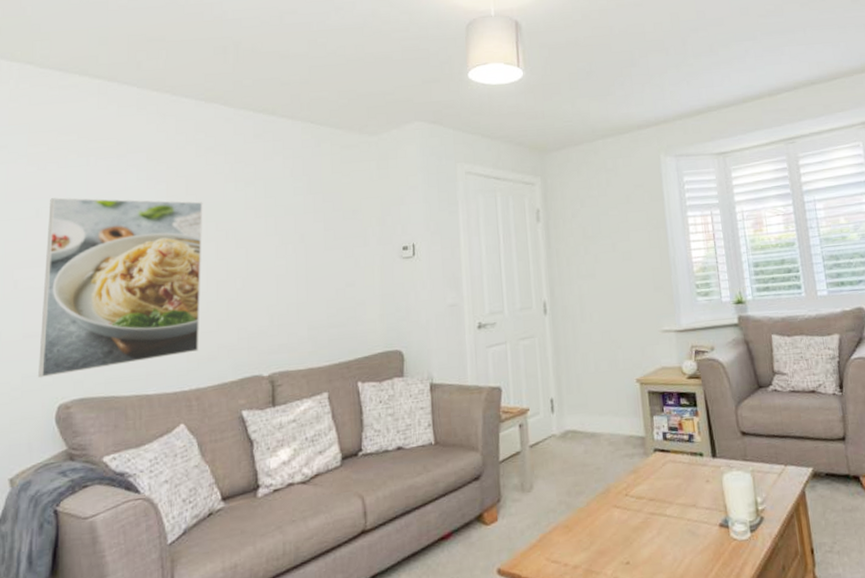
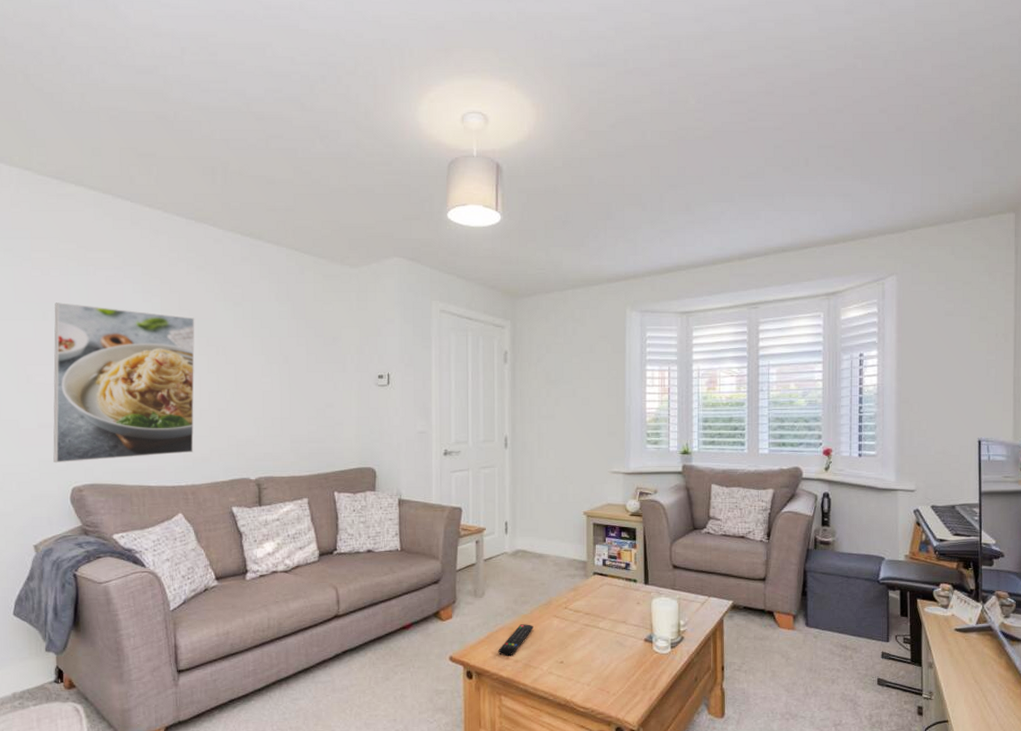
remote control: none [553,519,592,562] -> present [498,624,534,656]

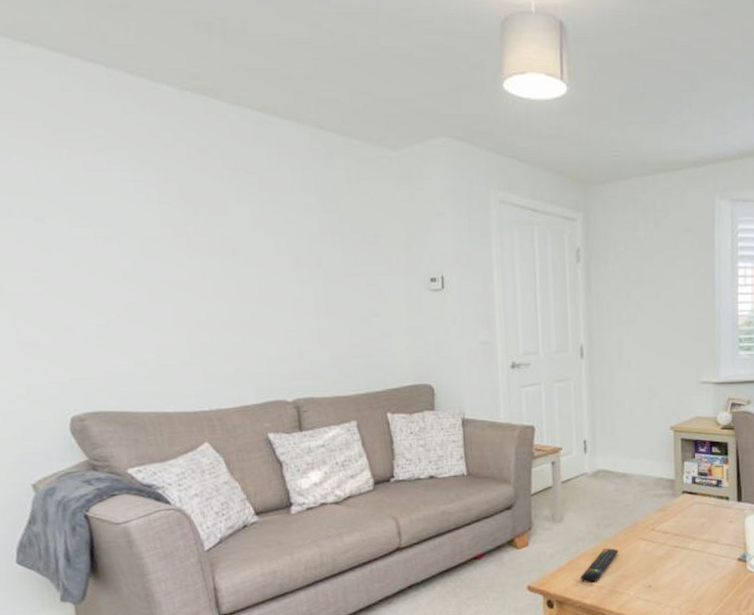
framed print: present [53,302,195,464] -> none [22,195,216,389]

